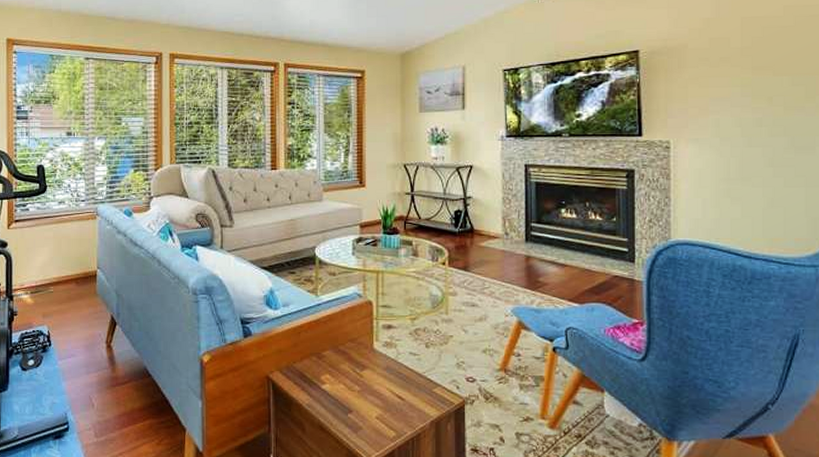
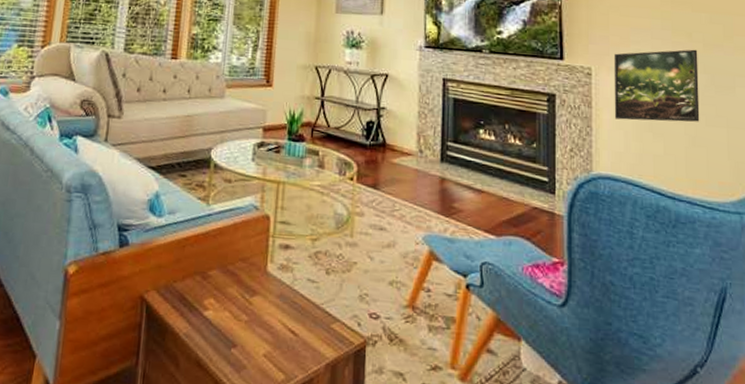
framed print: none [692,113,778,188] -> present [613,49,700,122]

